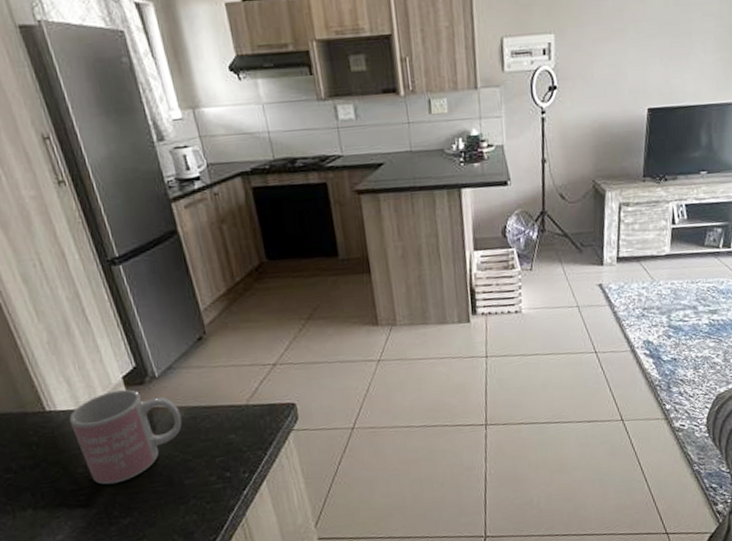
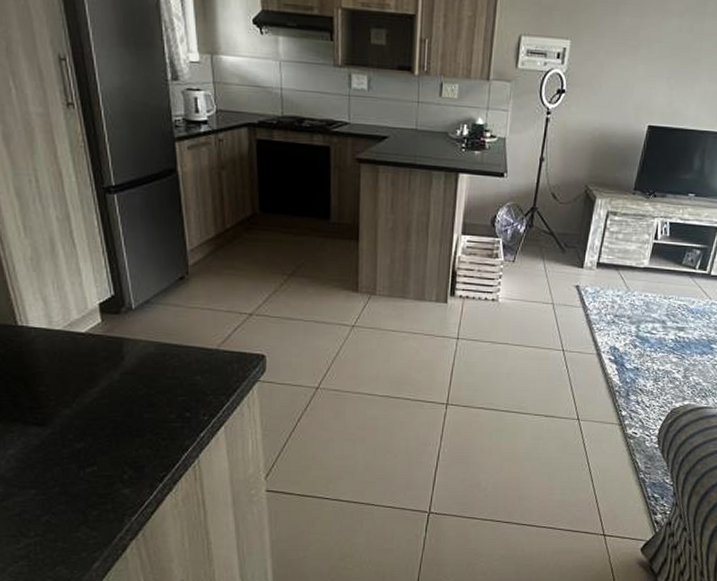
mug: present [69,389,182,485] -> none [39,316,151,407]

